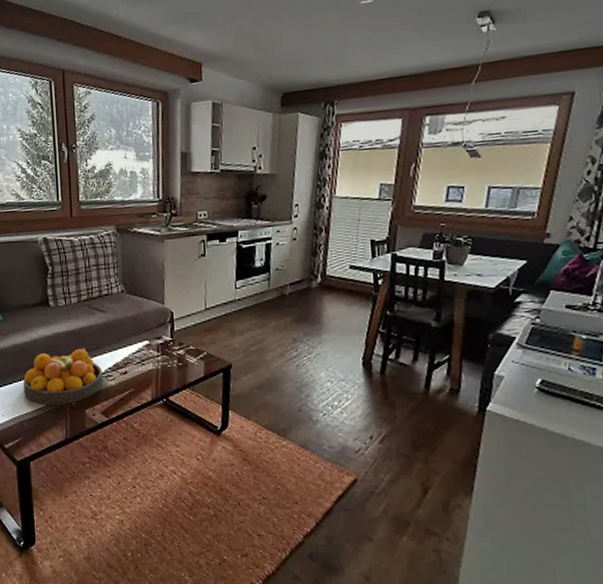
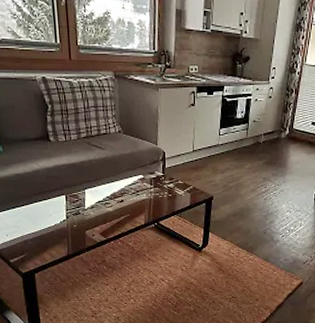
fruit bowl: present [23,348,104,405] -> none [26,179,102,227]

